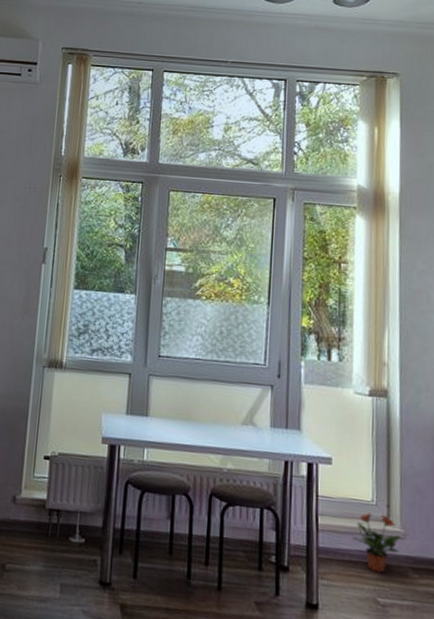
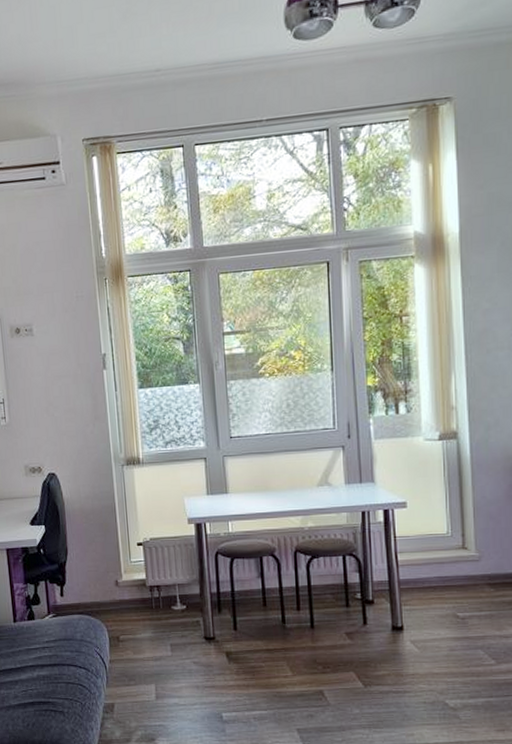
potted plant: present [352,513,400,573] -> none [430,543,476,593]

